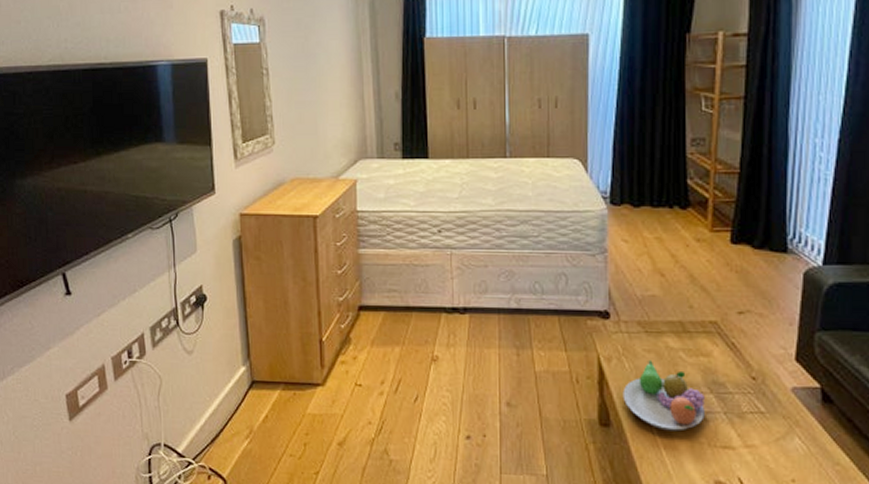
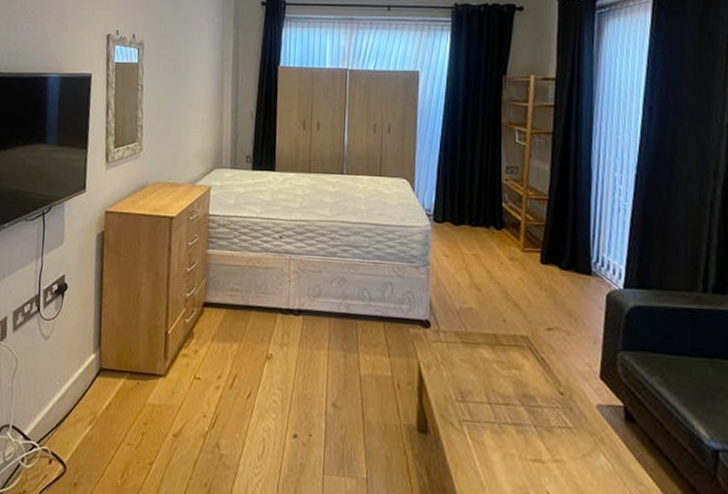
fruit bowl: present [622,359,705,432] -> none [440,369,516,442]

